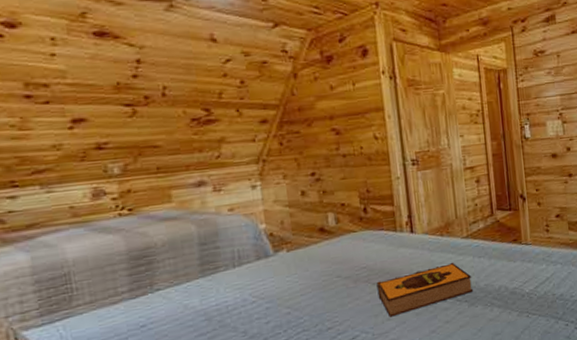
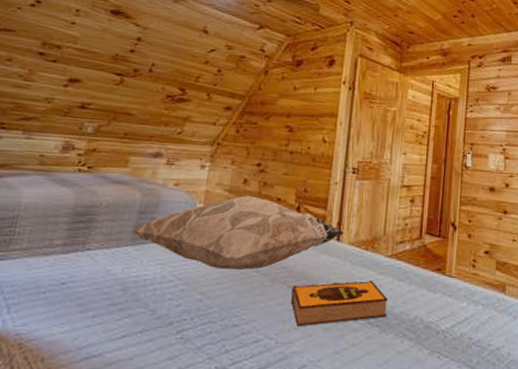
decorative pillow: none [197,206,416,282] -> present [131,196,344,270]

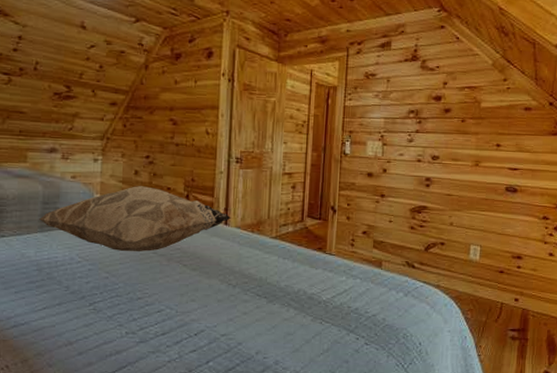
hardback book: present [290,280,389,327] -> none [186,258,275,299]

